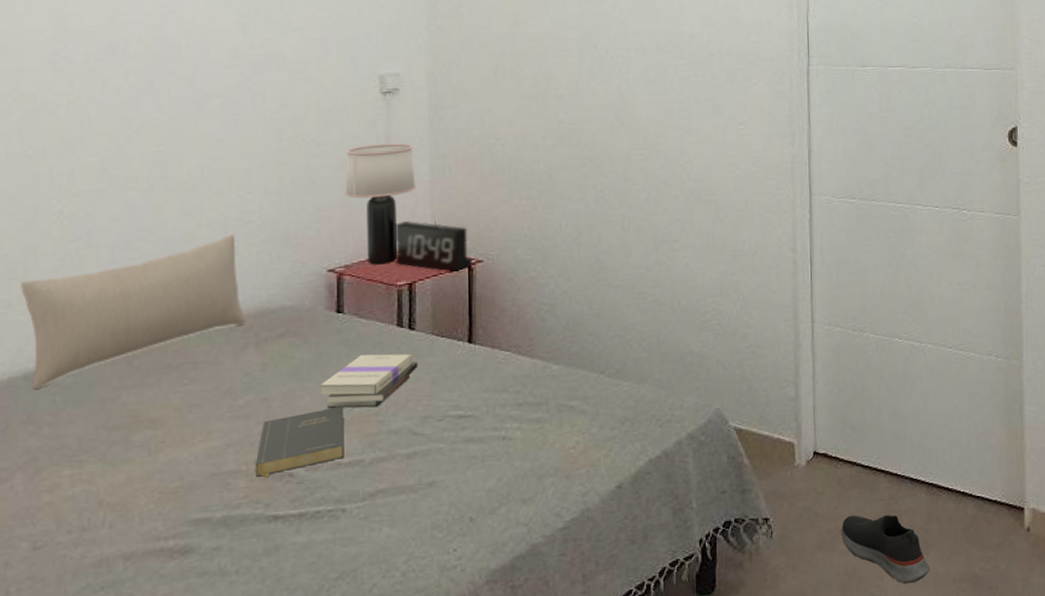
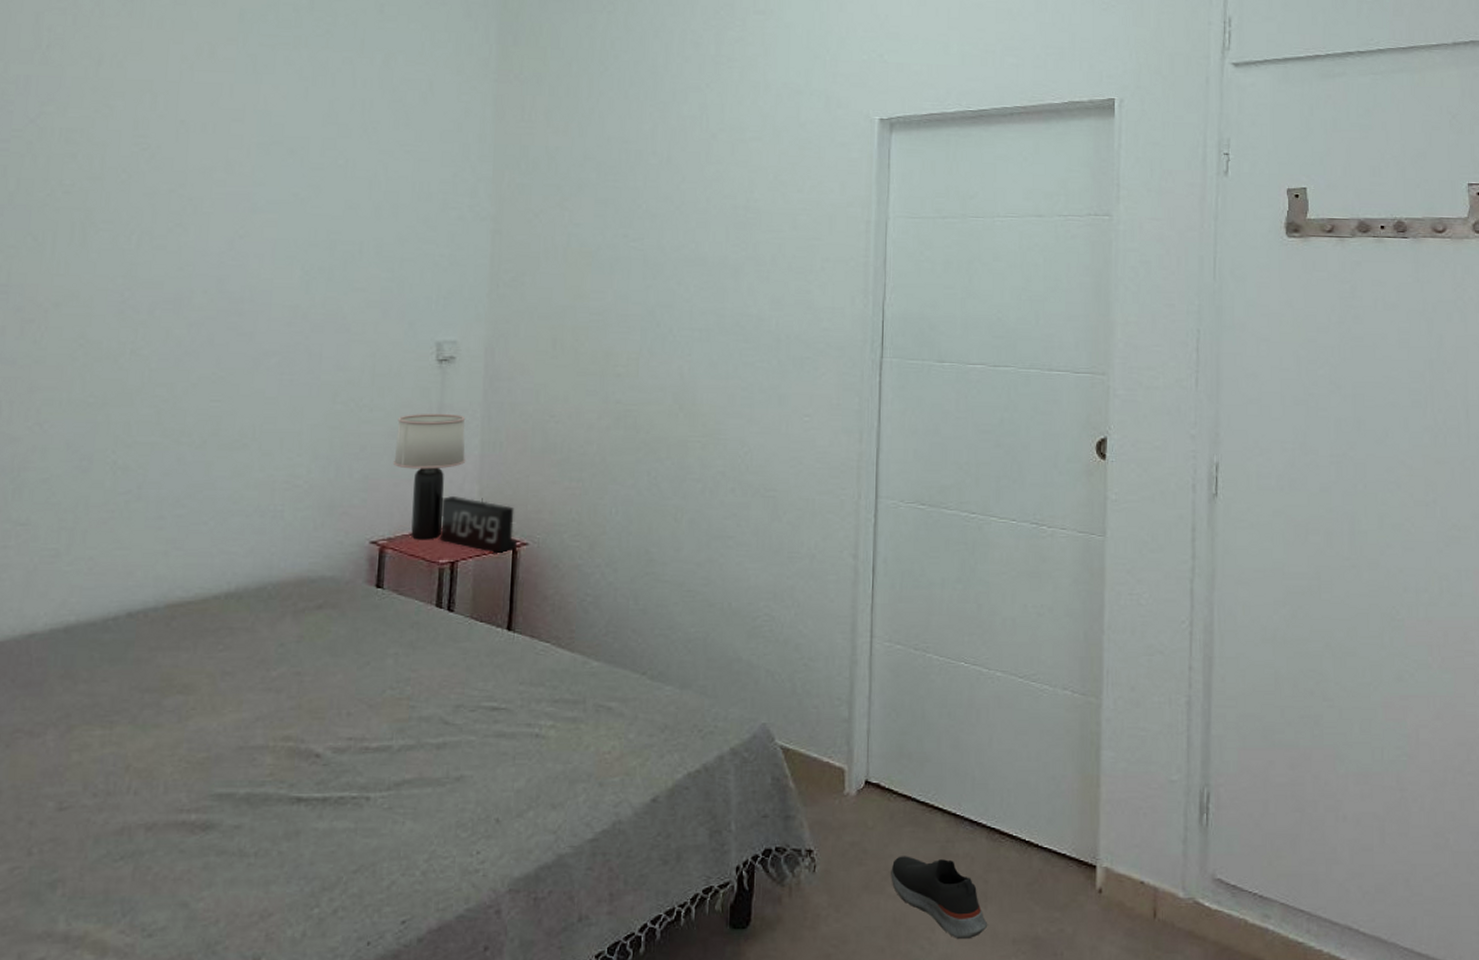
pillow: present [21,235,245,389] -> none [70,498,285,643]
book: present [255,406,344,478] -> none [282,687,376,756]
books: present [320,353,418,408] -> none [354,633,455,691]

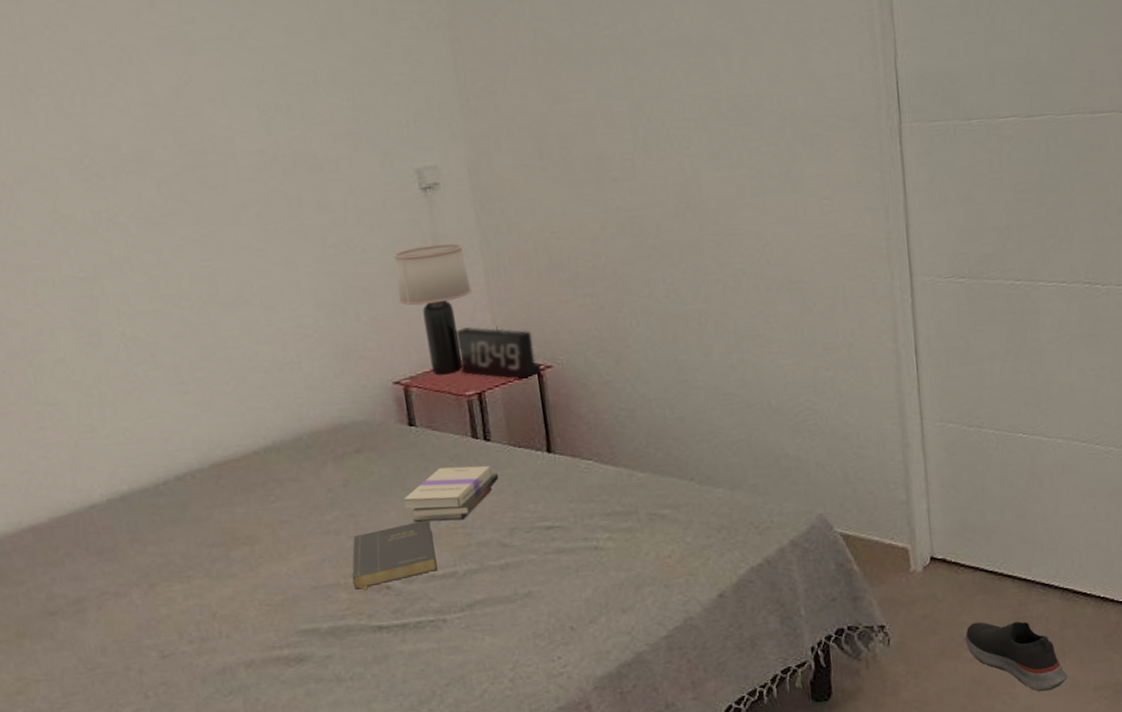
book: none [282,687,376,756] -> present [352,519,438,590]
books: none [354,633,455,691] -> present [403,465,499,522]

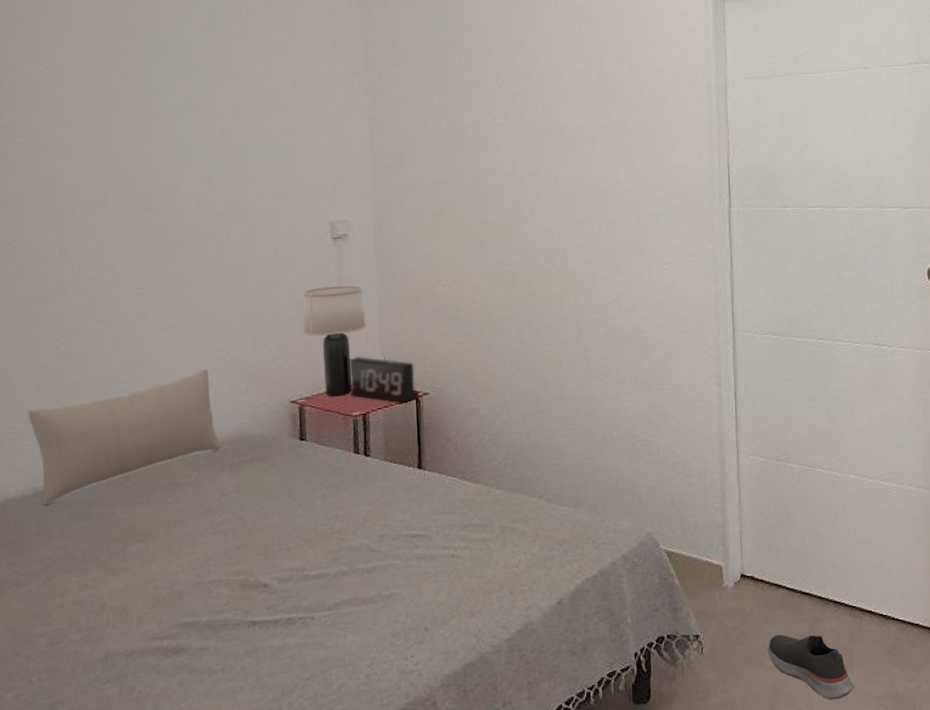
pillow: none [99,350,320,510] -> present [28,369,220,506]
book: present [352,519,438,590] -> none [234,524,312,587]
books: present [403,465,499,522] -> none [288,478,374,527]

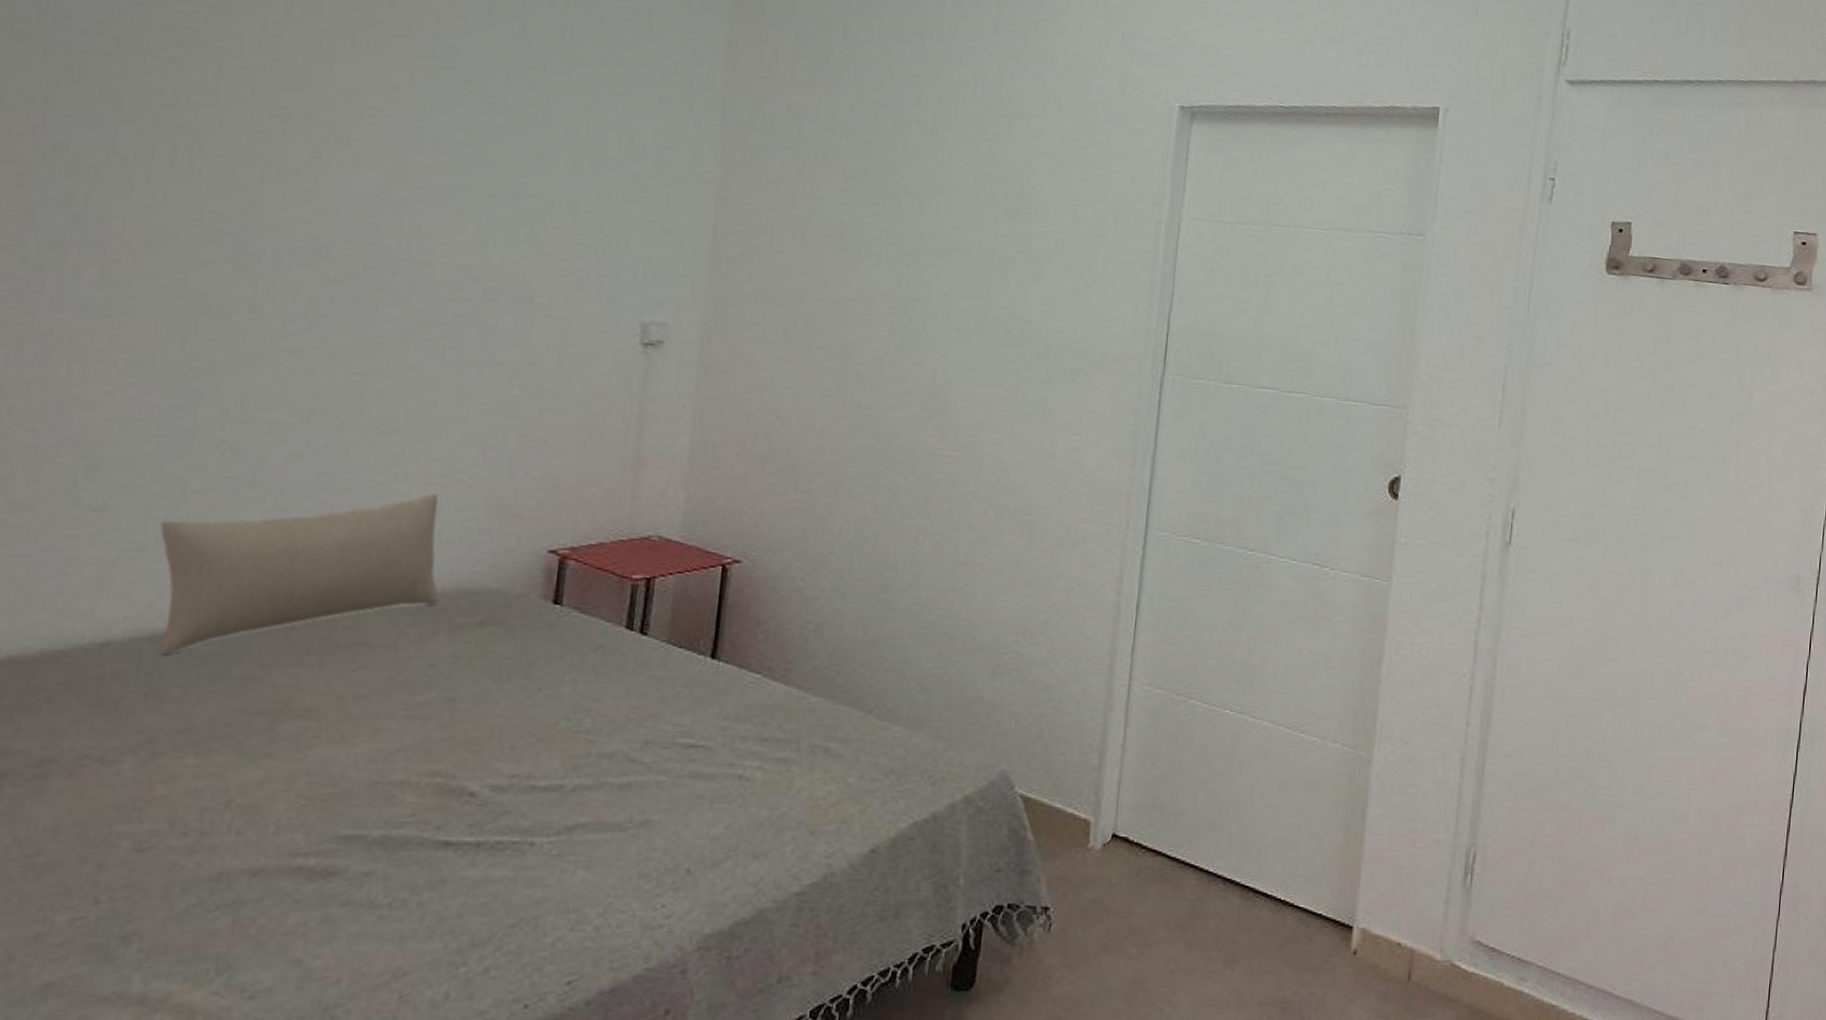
table lamp: present [302,285,367,397] -> none [580,405,673,552]
alarm clock: present [349,357,420,404] -> none [633,502,729,572]
shoe: present [768,634,855,700] -> none [1133,914,1234,1003]

